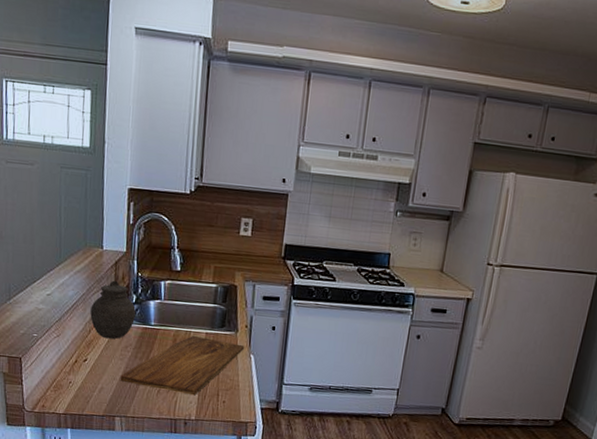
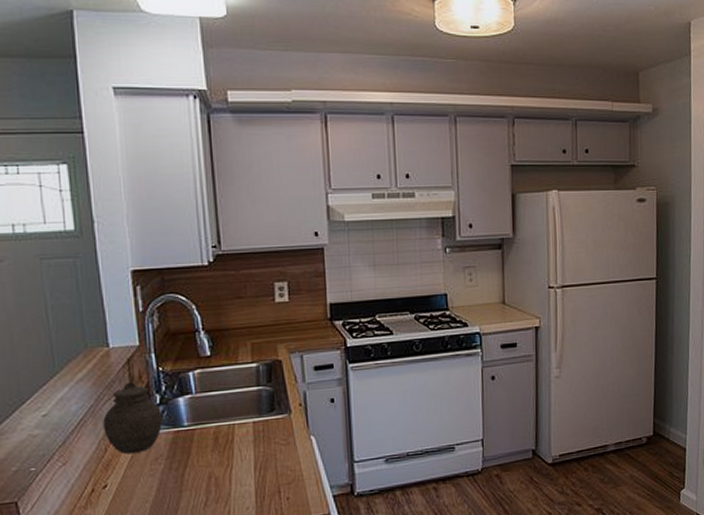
cutting board: present [120,335,245,396] -> none [153,427,303,503]

